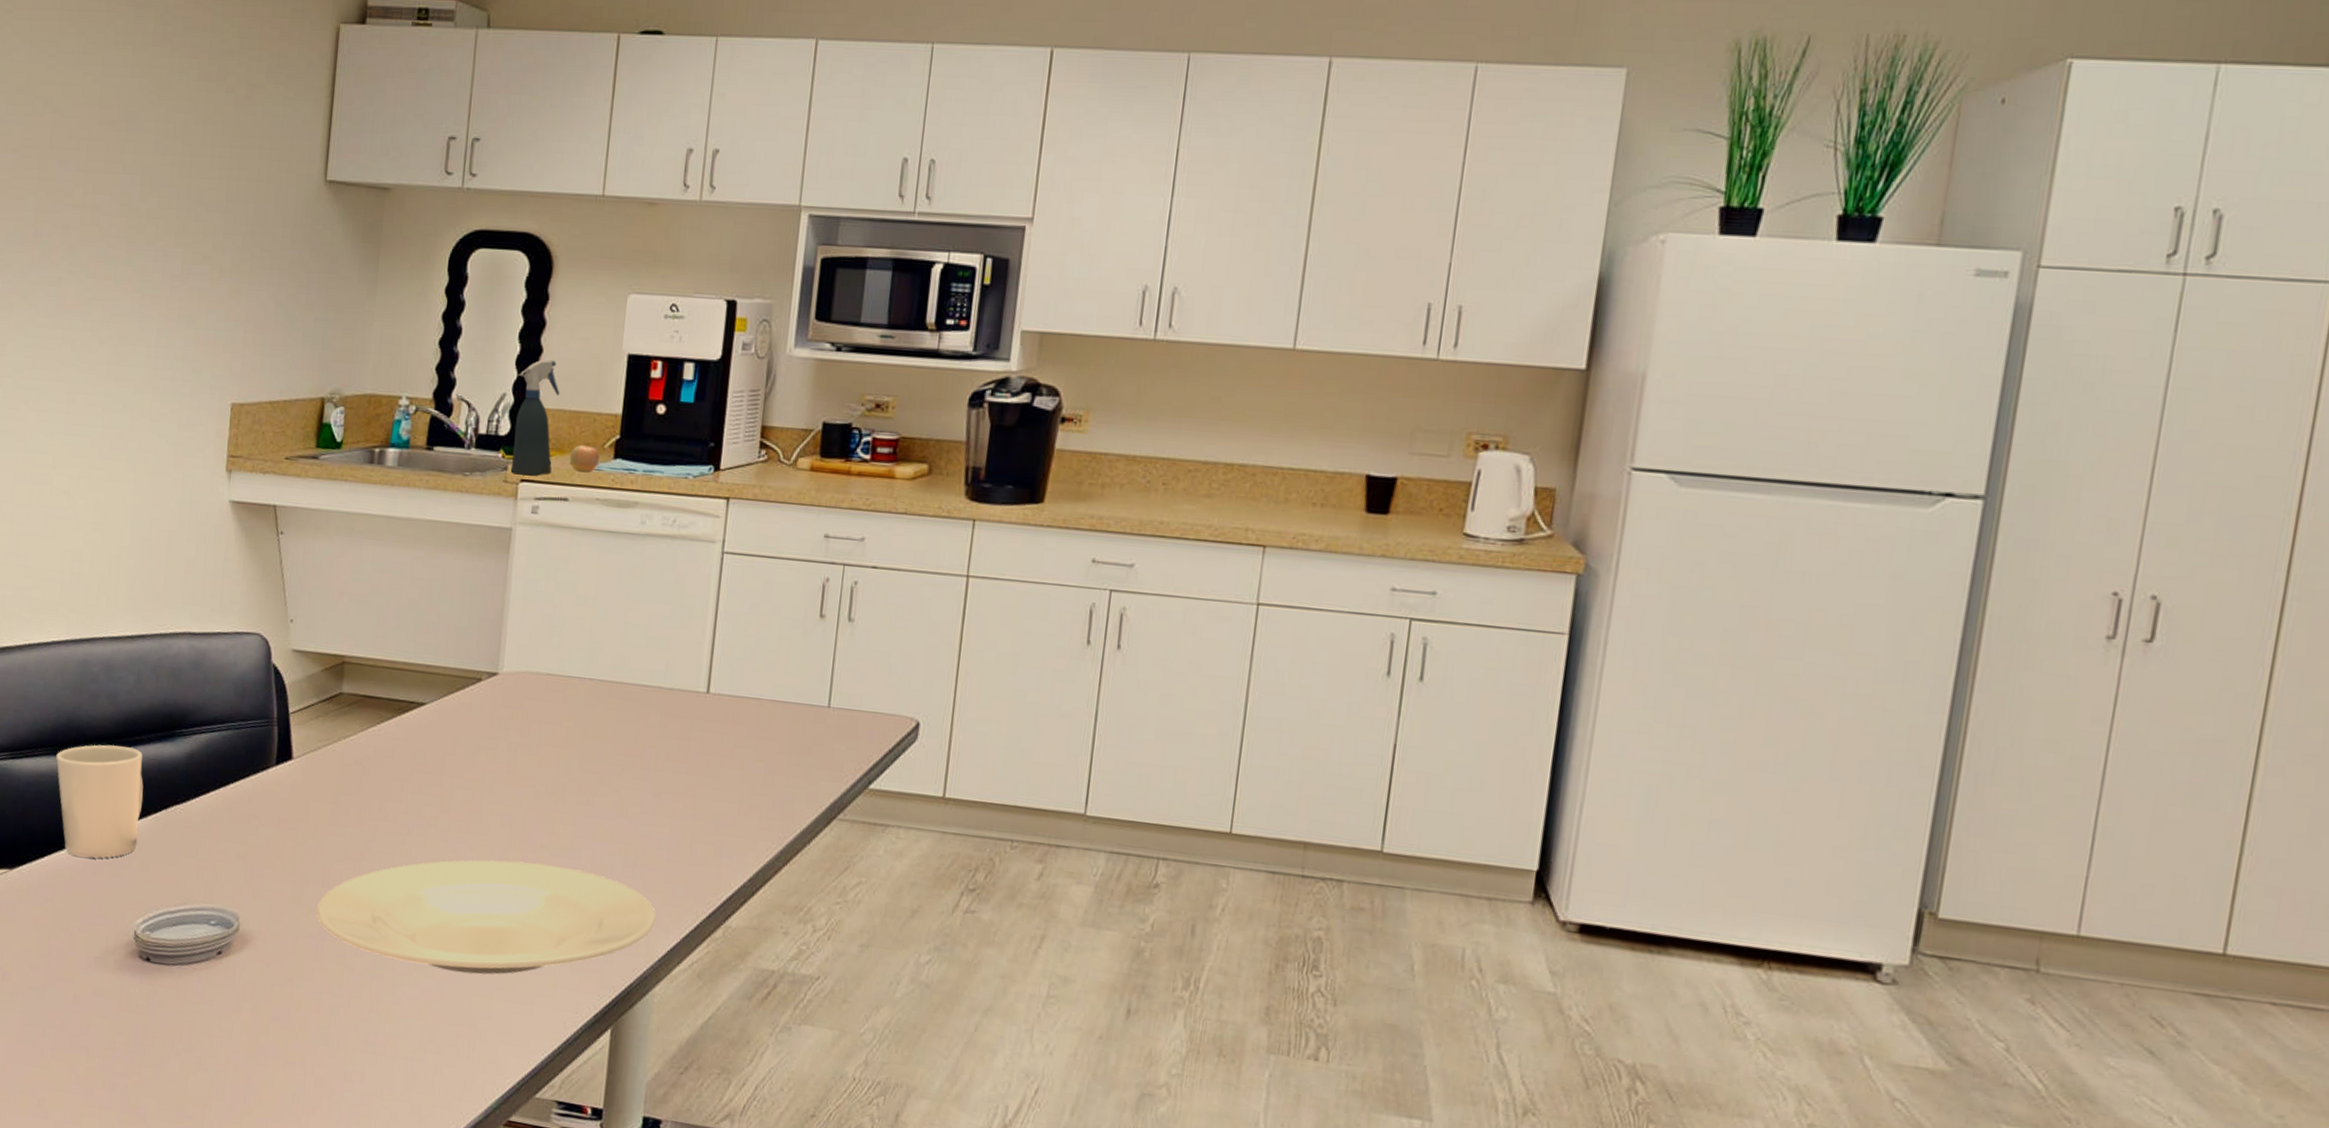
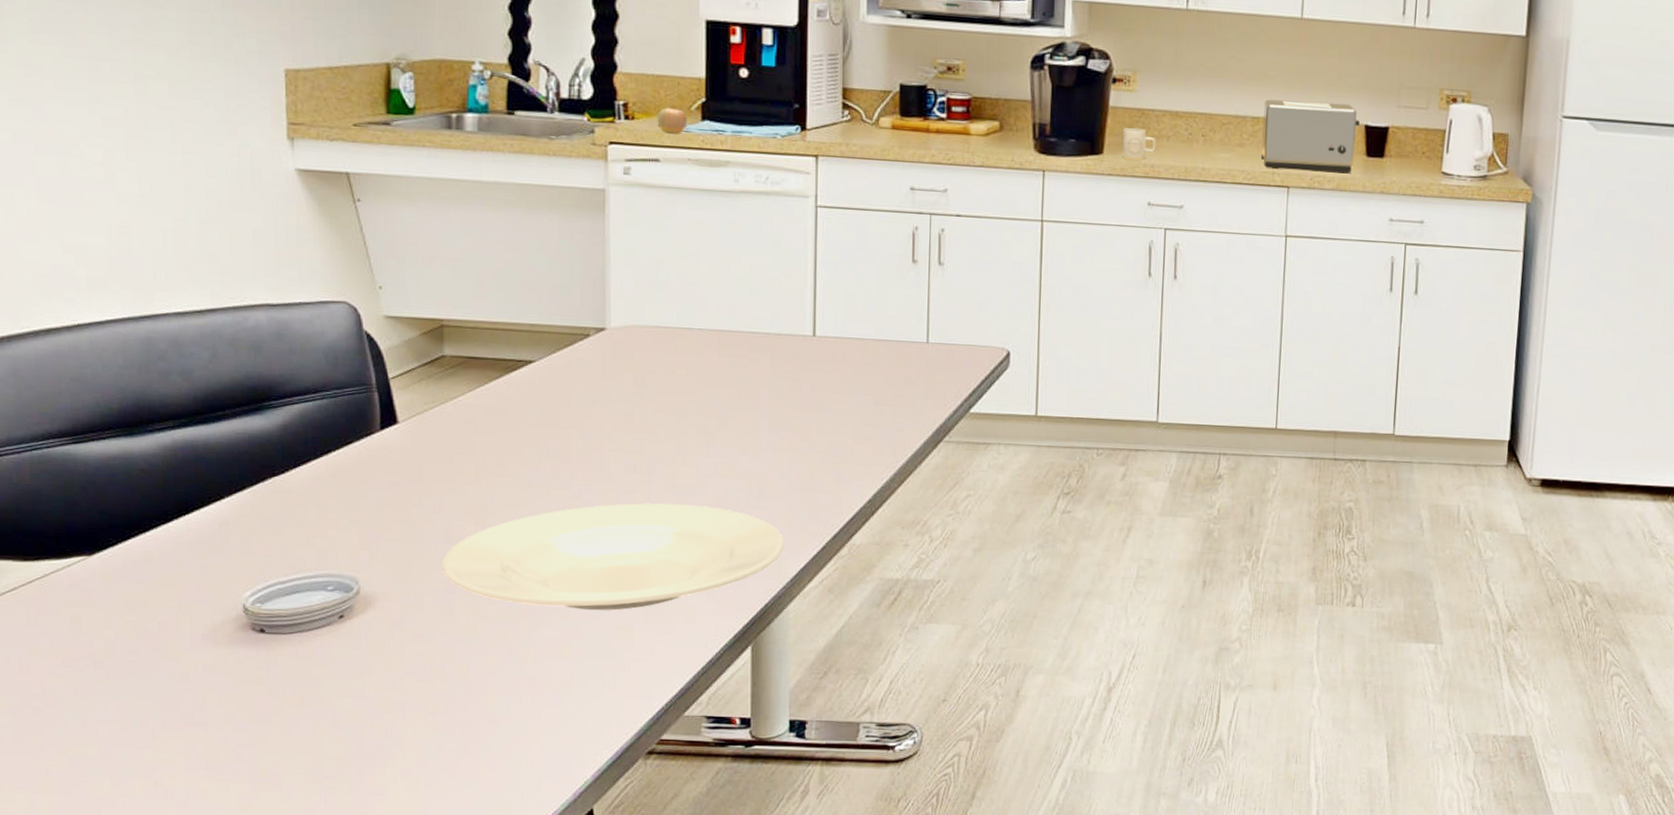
mug: present [56,744,144,858] -> none [127,422,235,537]
spray bottle: present [510,360,560,476] -> none [595,25,641,139]
mug: none [1065,473,1108,512] -> present [1121,128,1157,162]
toaster: none [1232,443,1360,532] -> present [1260,99,1360,173]

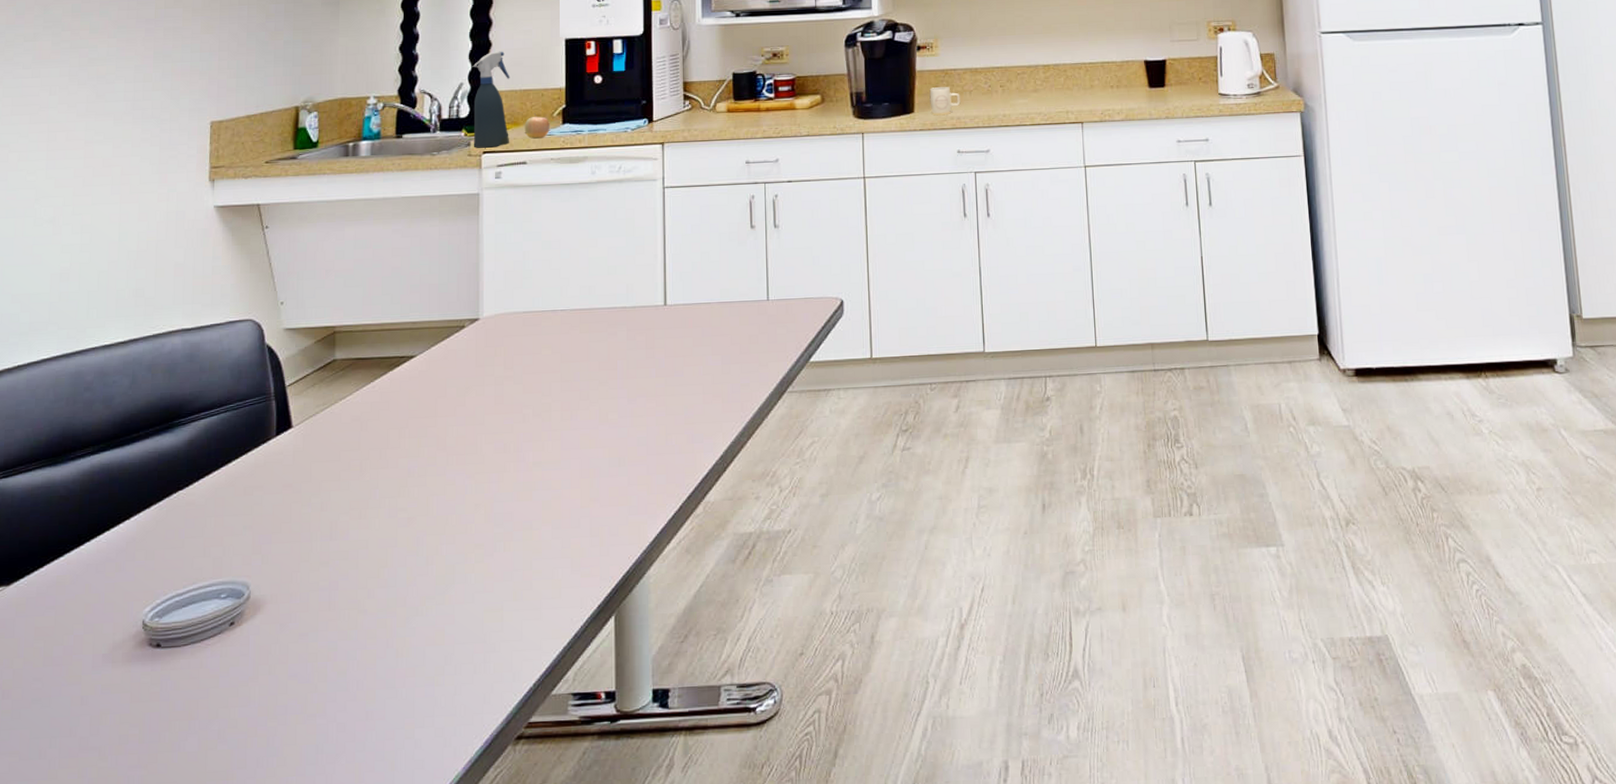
plate: present [441,503,785,611] -> none [326,478,644,594]
spray bottle: none [595,25,641,139] -> present [471,51,510,148]
toaster: present [1260,99,1360,173] -> none [1053,44,1139,109]

